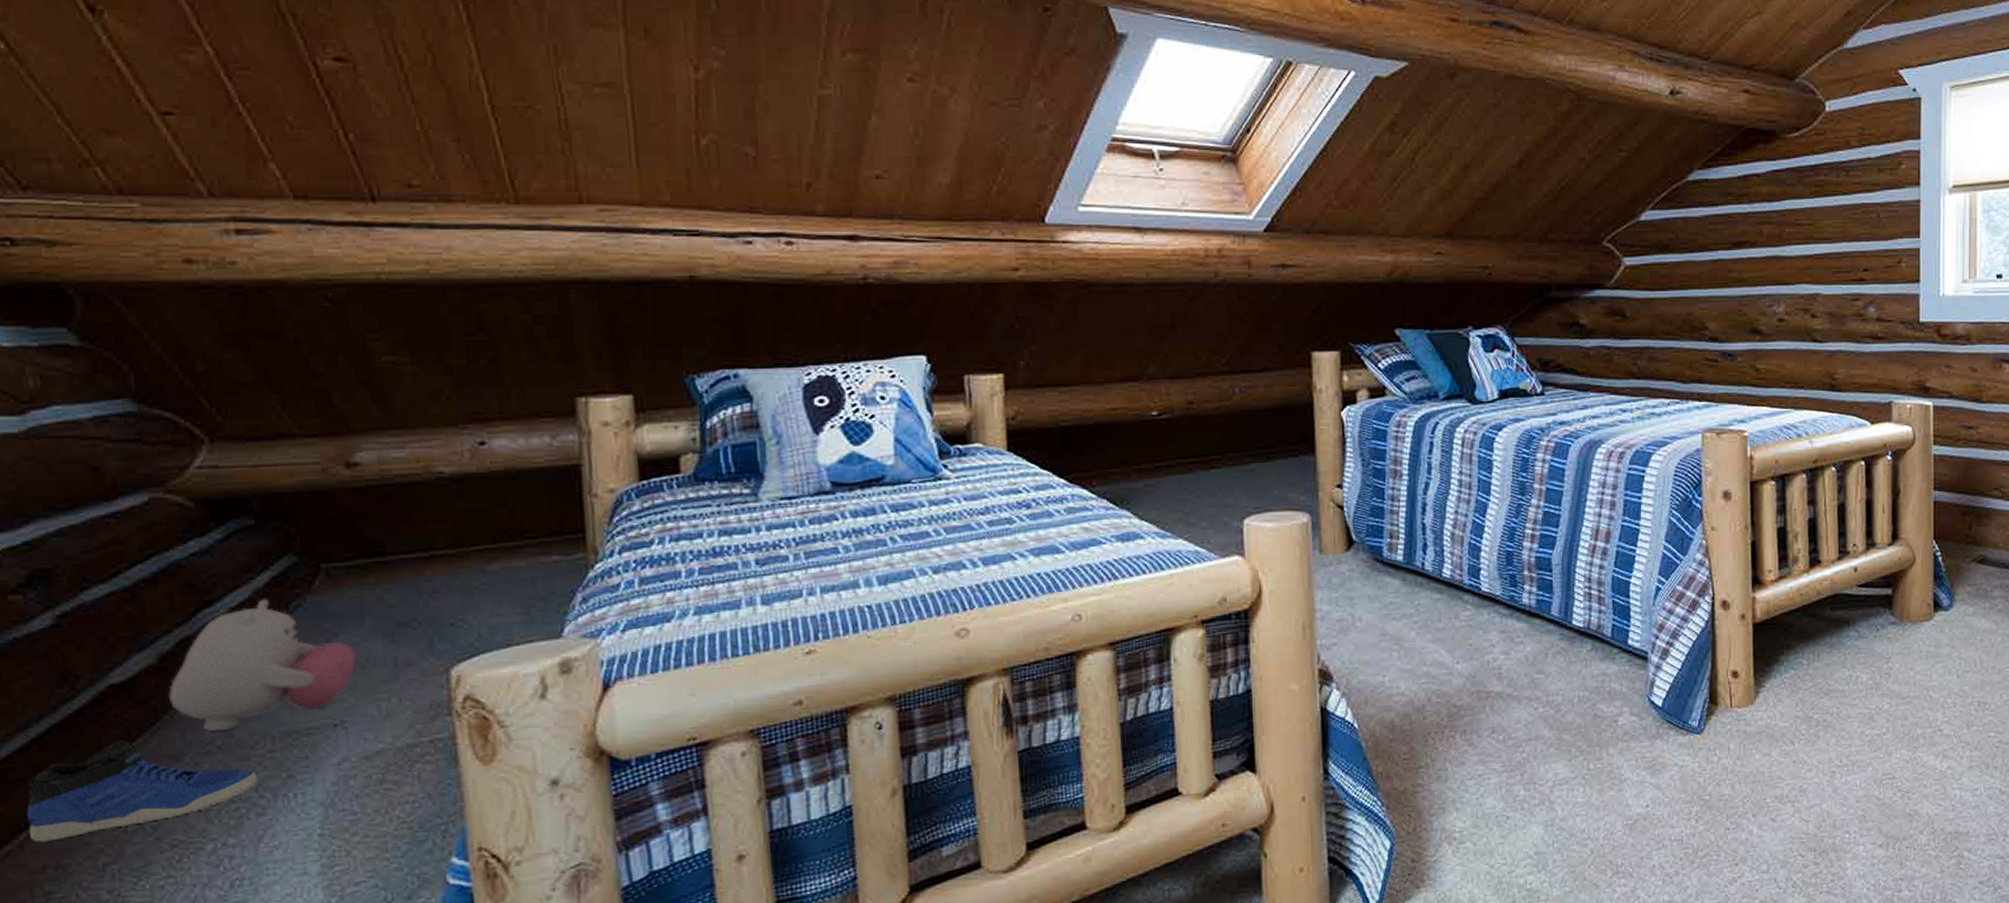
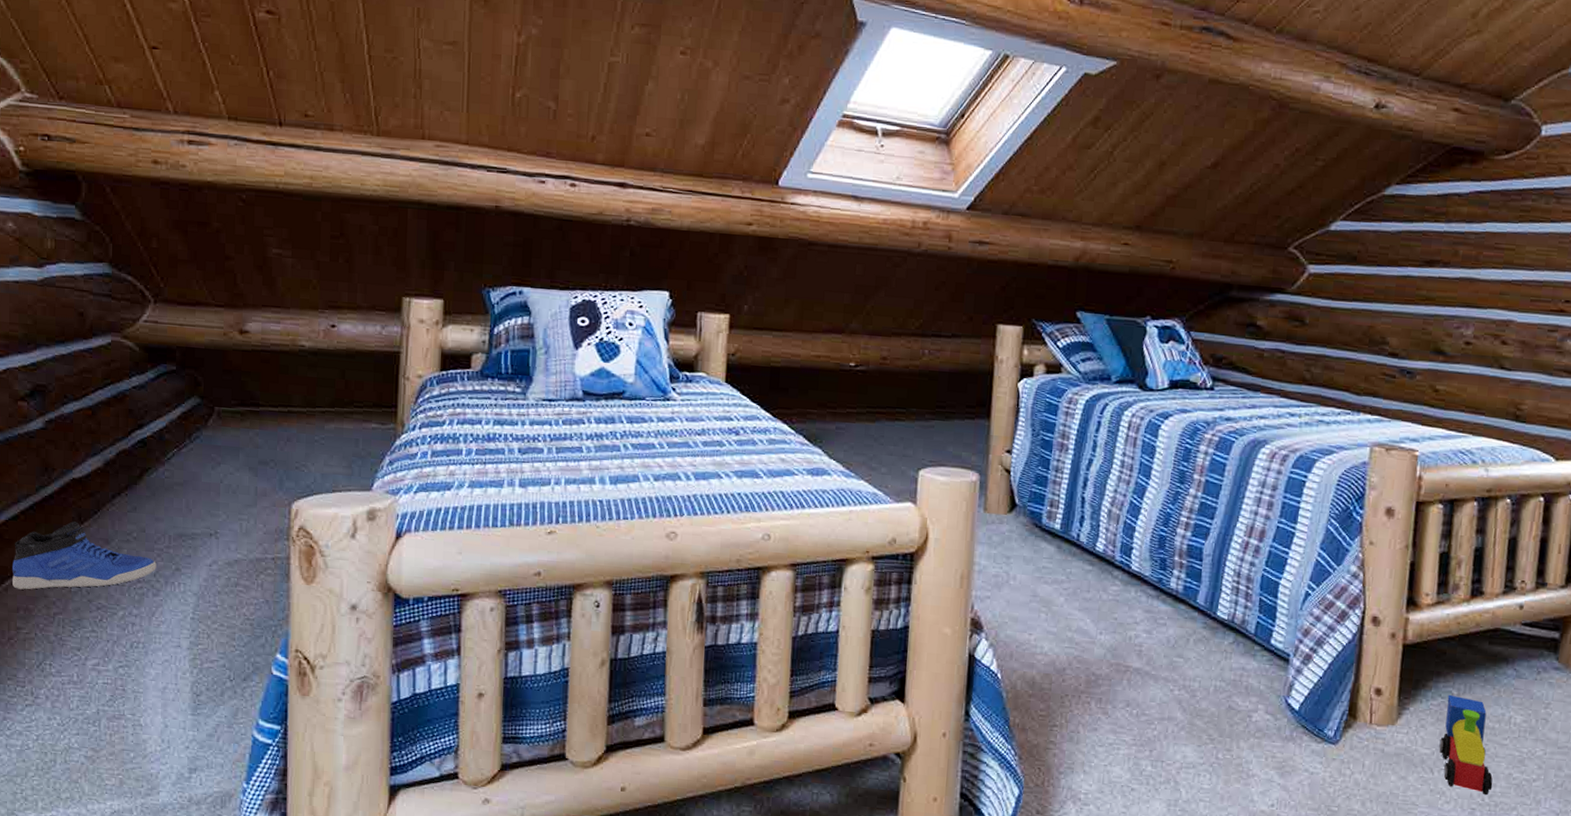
plush toy: present [169,599,357,731] -> none [108,428,231,526]
toy train: none [1796,665,1848,757] -> present [1439,694,1493,796]

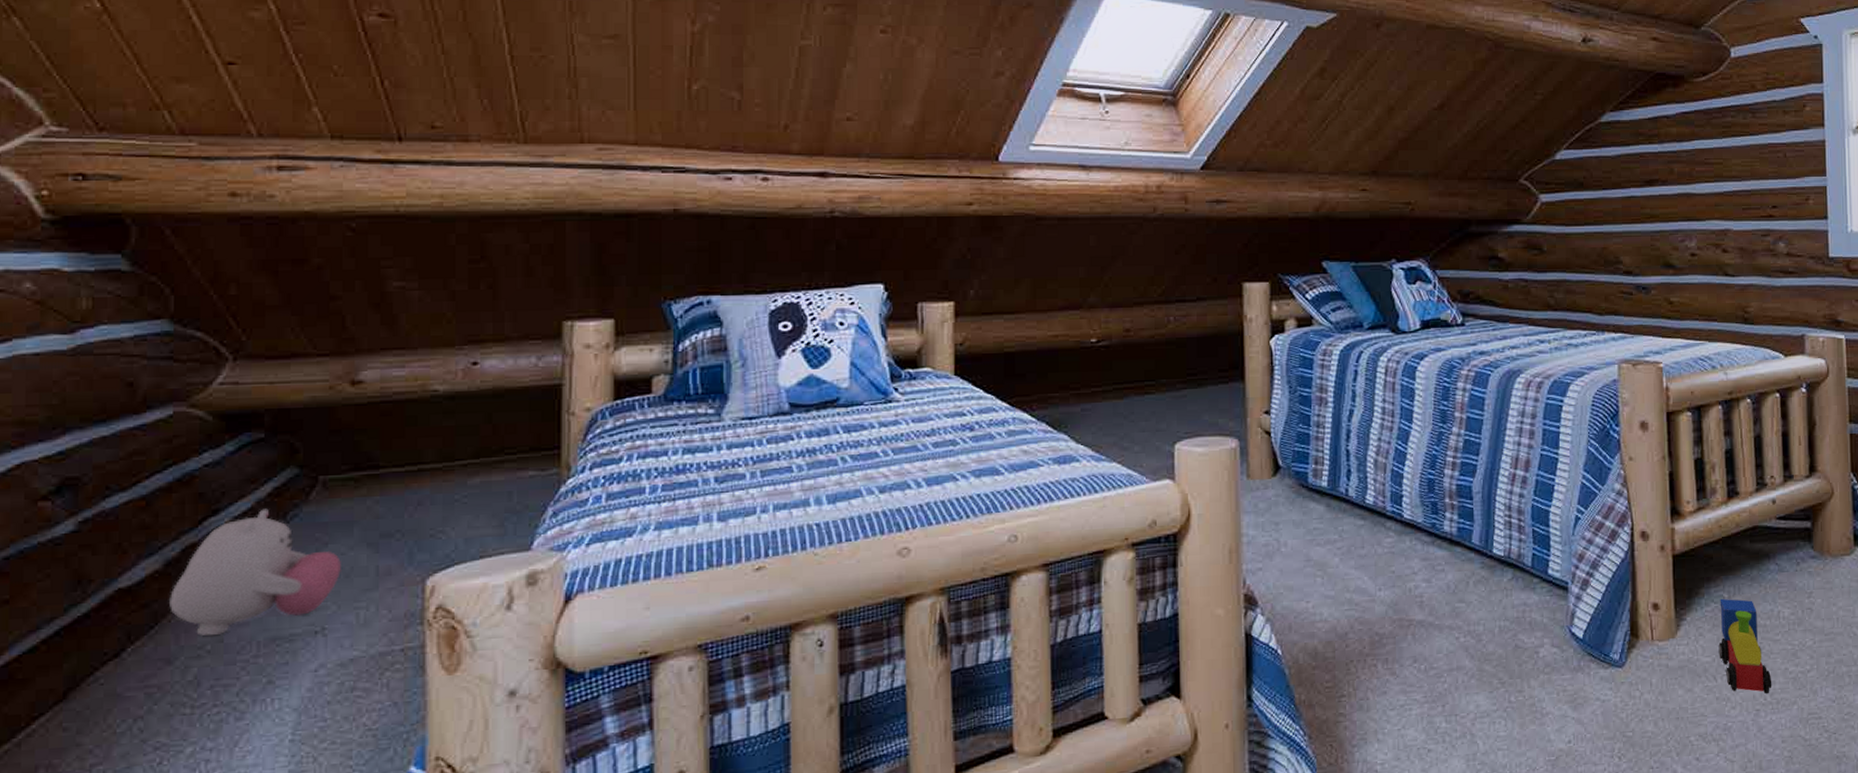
sneaker: present [11,521,156,590] -> none [27,643,240,742]
plush toy: none [108,428,231,526] -> present [170,508,342,636]

